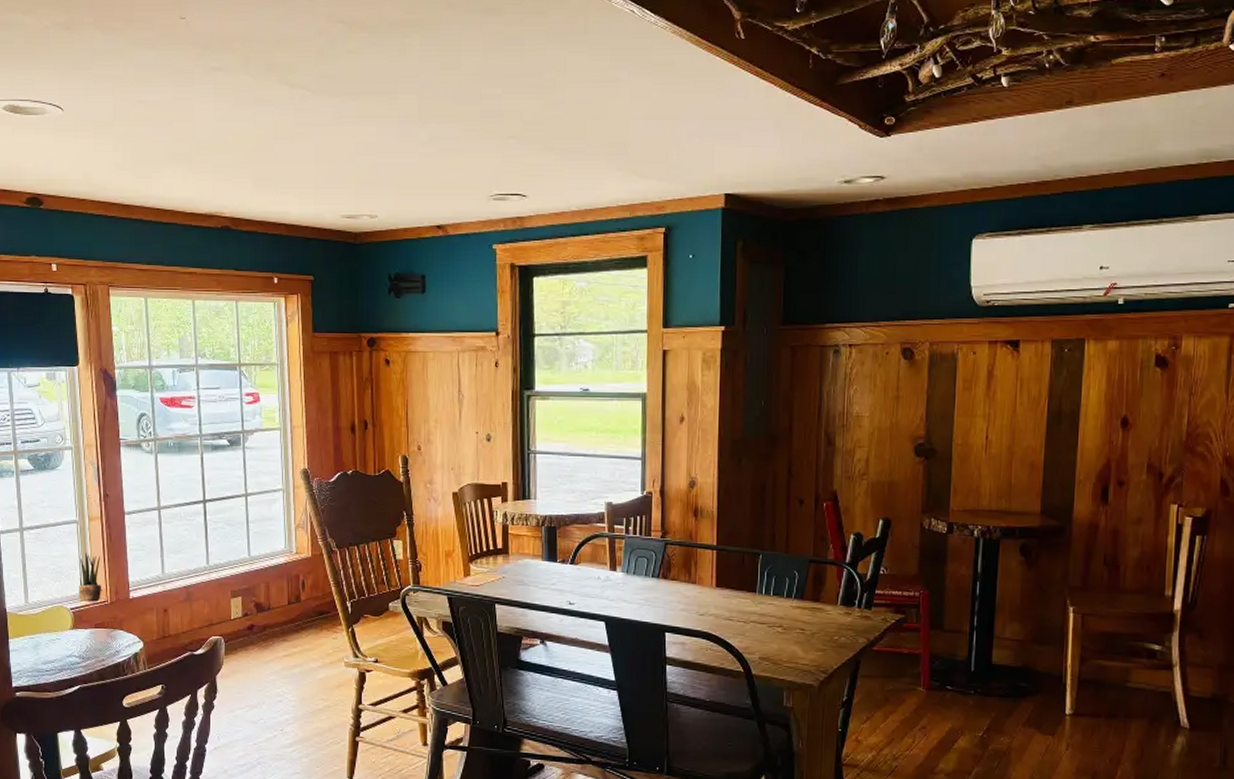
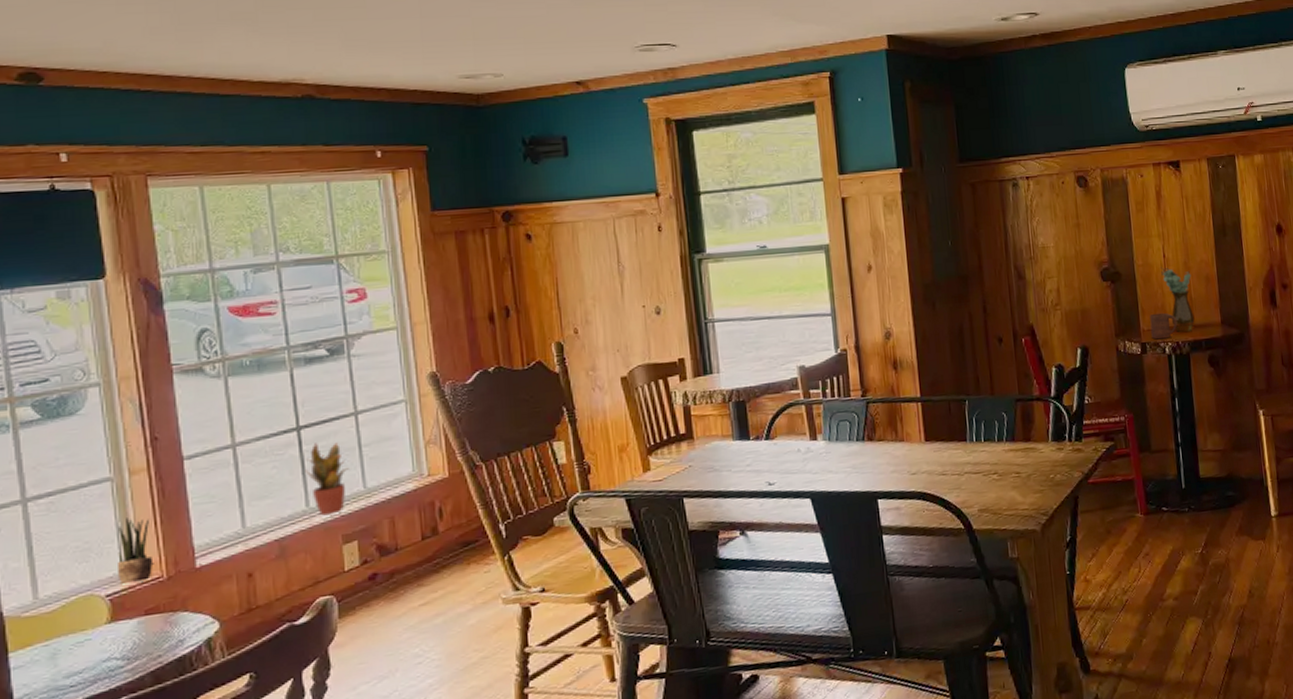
potted plant: none [207,515,239,574] -> present [305,442,349,516]
cup: none [961,494,992,522] -> present [1149,312,1178,340]
vase: none [981,449,1014,517] -> present [1161,267,1195,332]

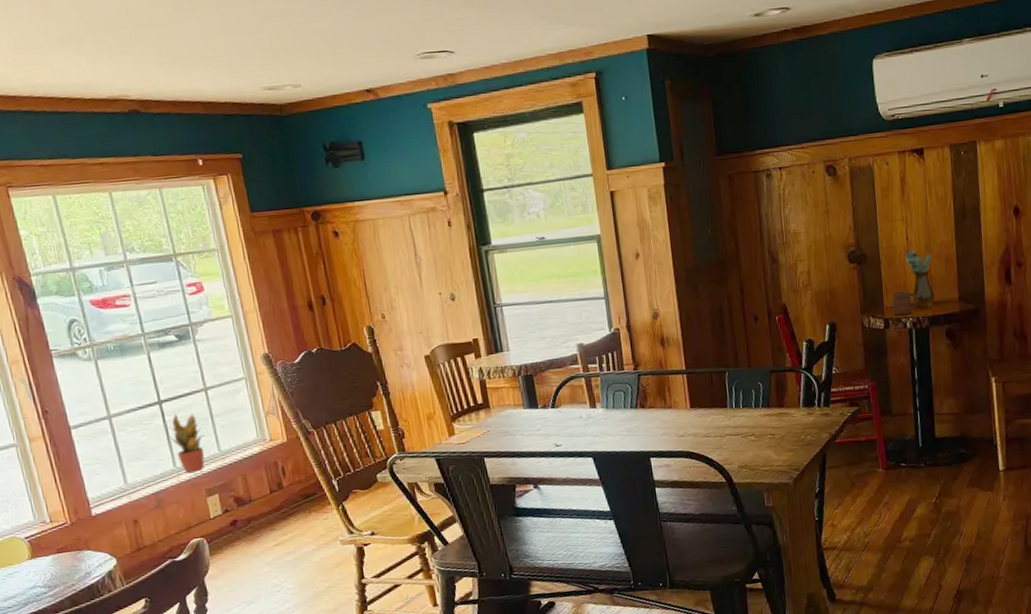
potted plant: present [116,518,152,584] -> none [27,476,58,529]

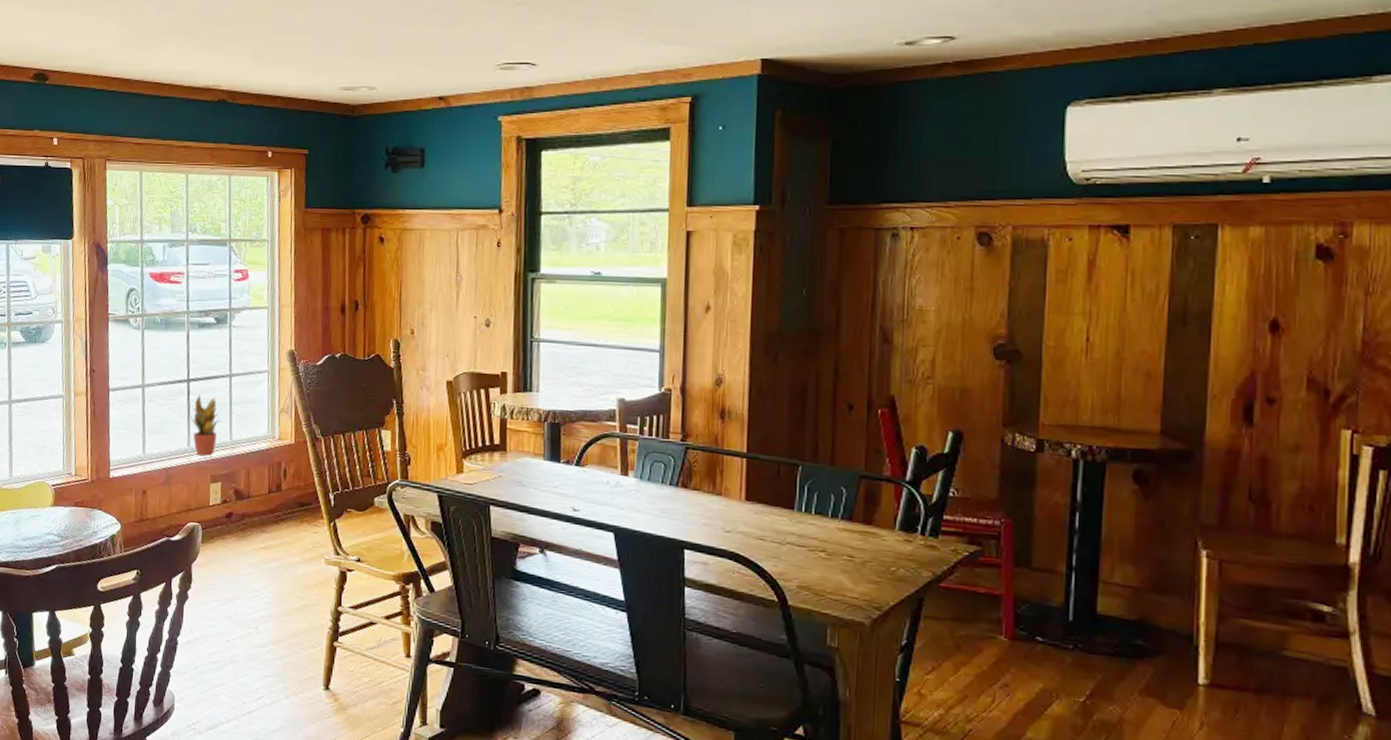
cup: present [892,291,919,316] -> none [1054,406,1095,440]
vase: present [904,249,935,309] -> none [1080,353,1124,436]

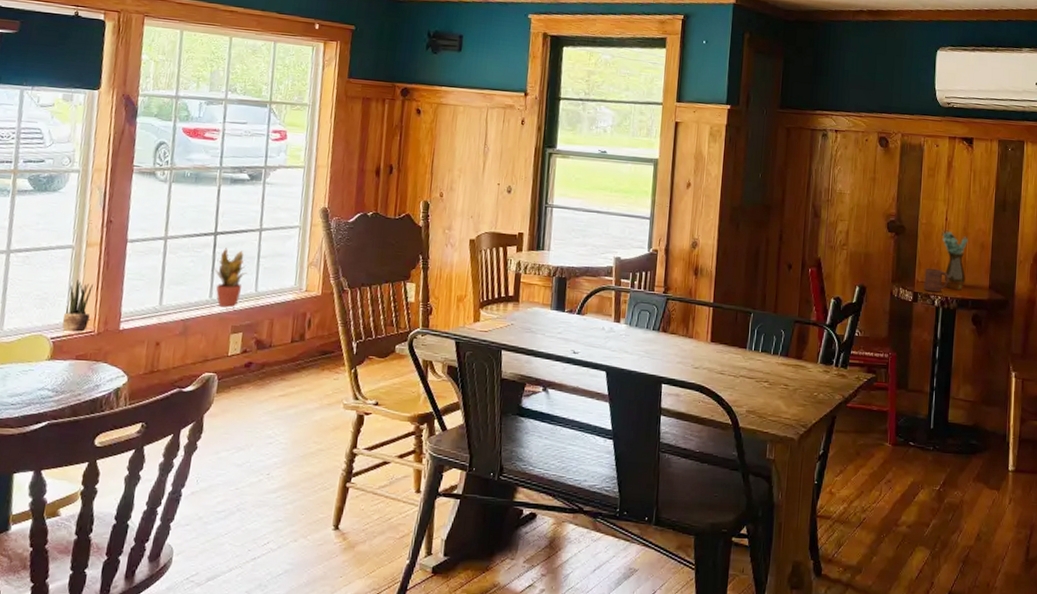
potted plant: none [60,428,83,480] -> present [62,280,93,332]
cup: none [1054,406,1095,440] -> present [924,268,950,293]
vase: none [1080,353,1124,436] -> present [941,229,968,290]

